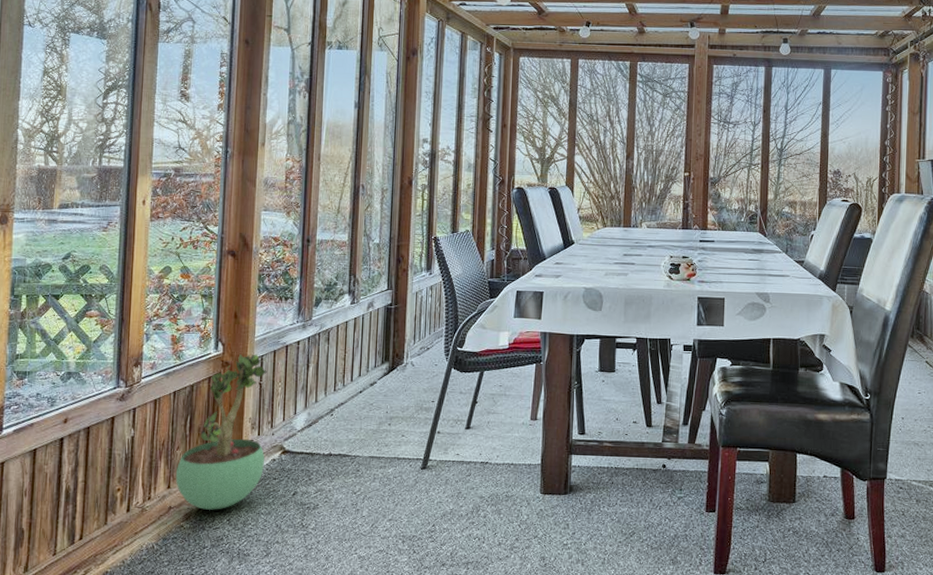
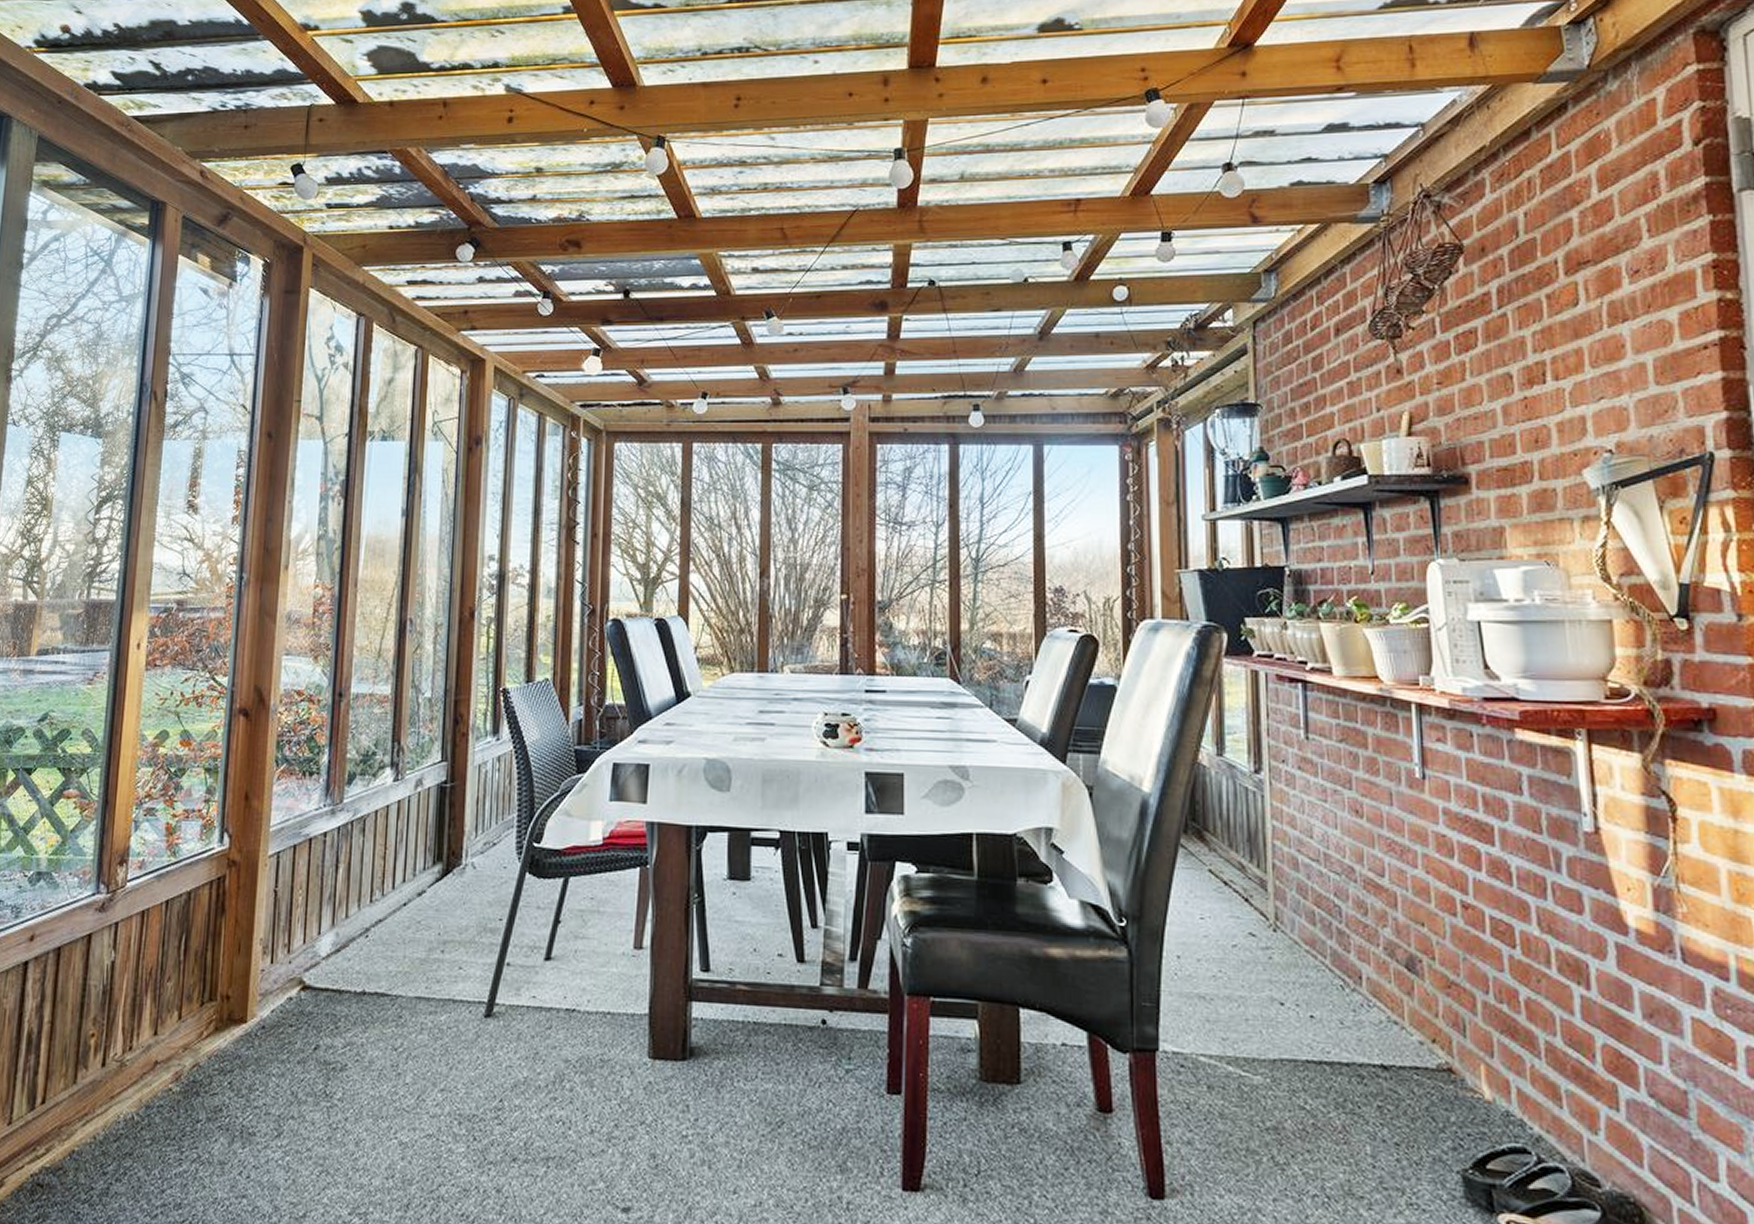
potted plant: present [175,353,267,510] -> none [164,848,285,1068]

